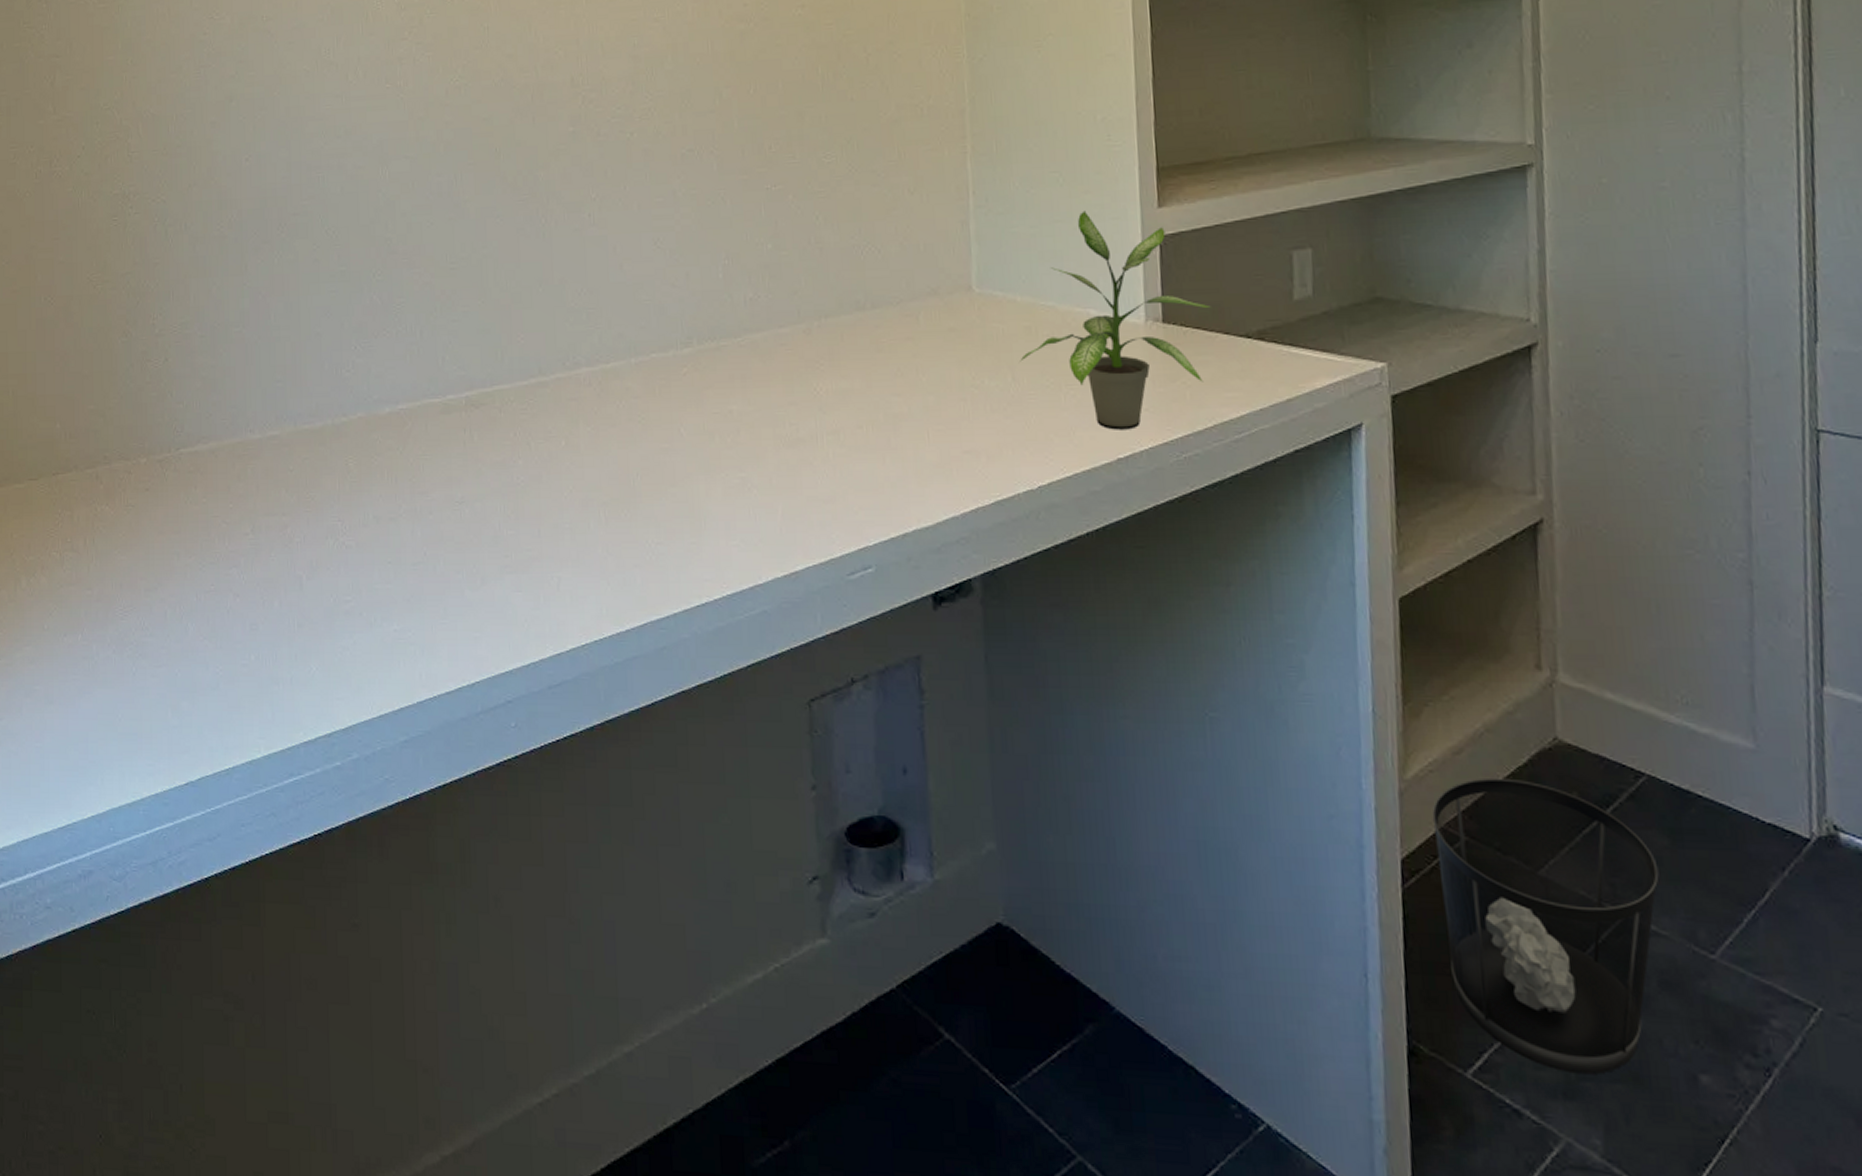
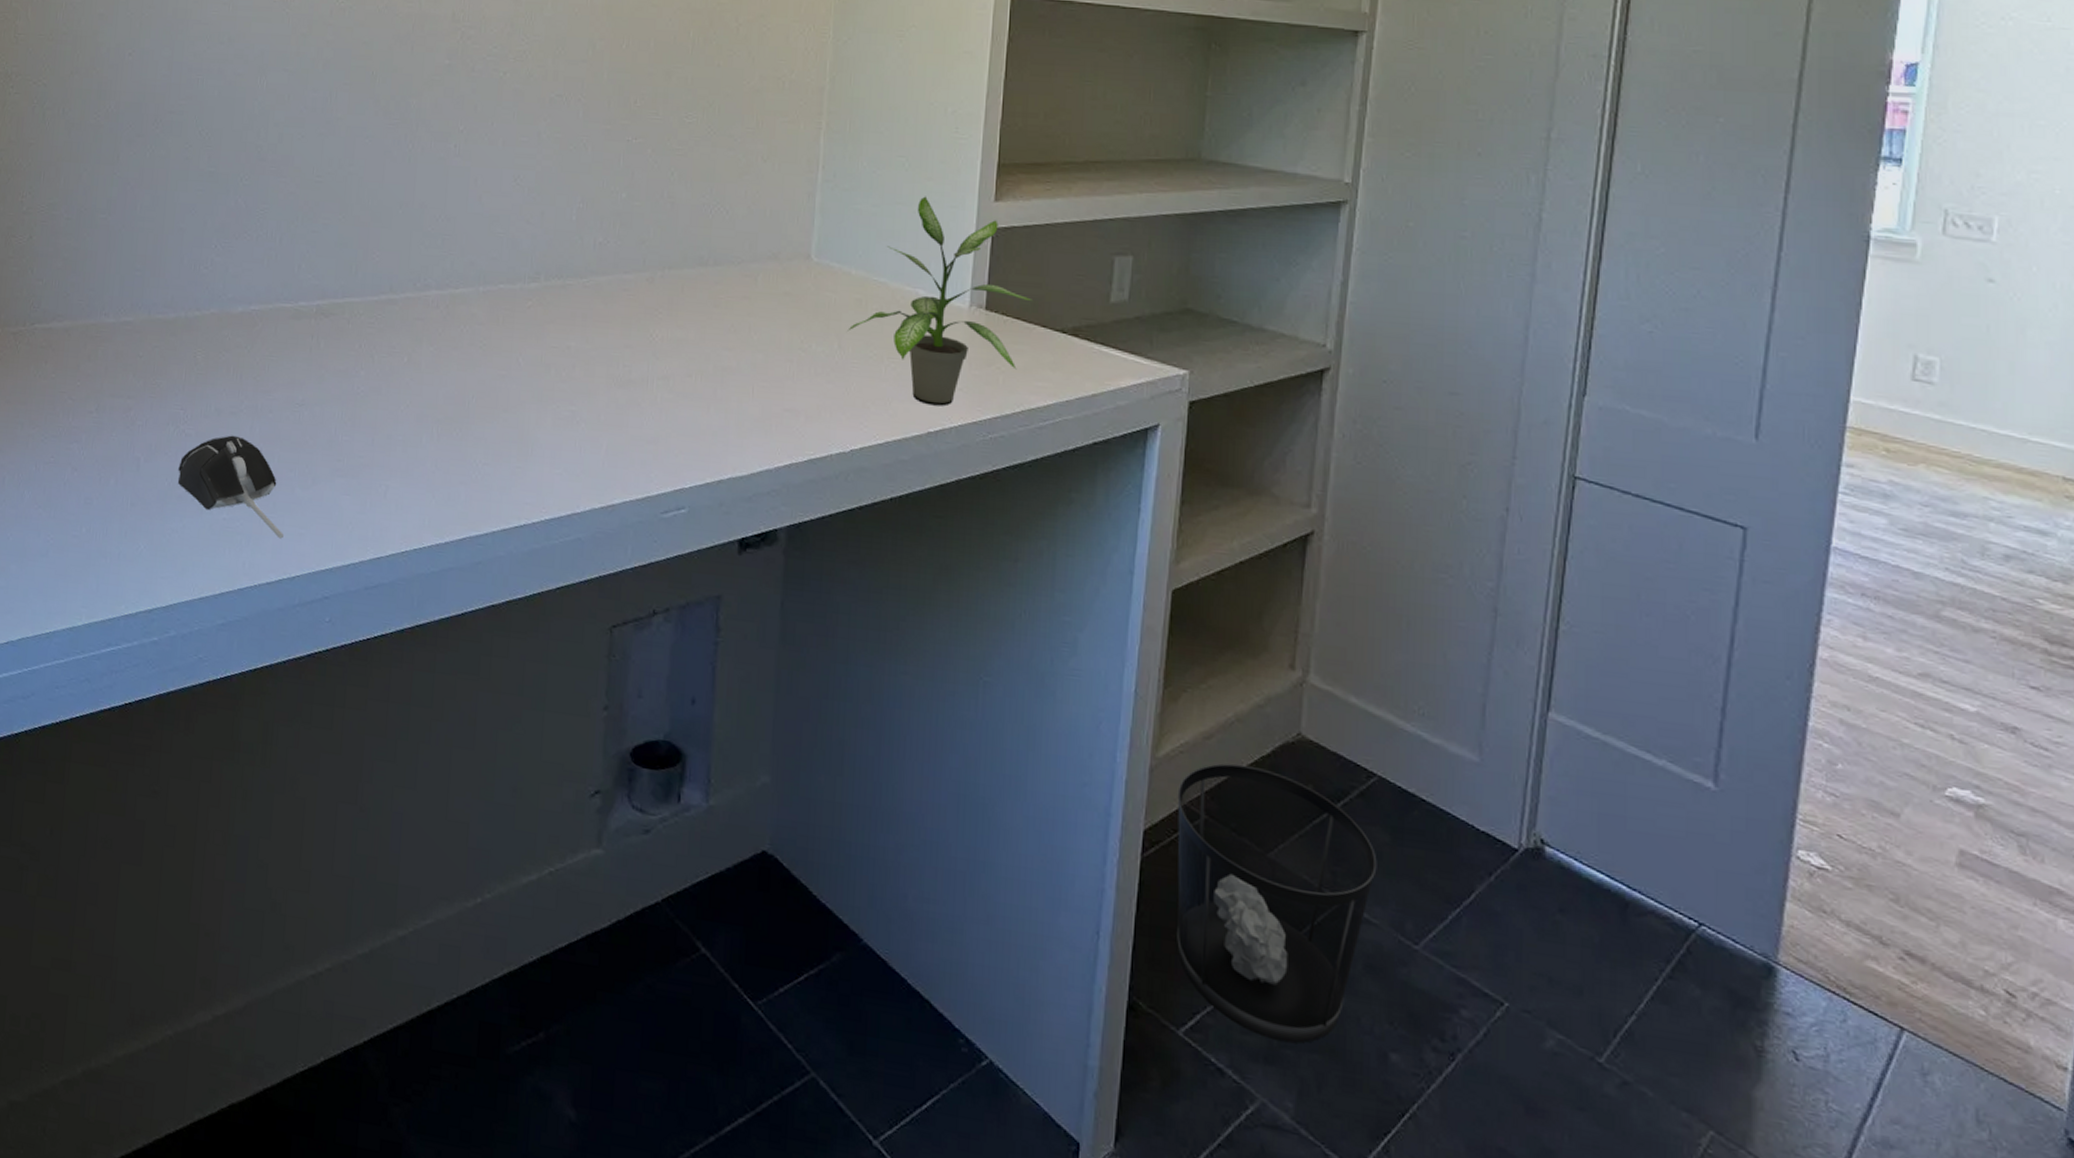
computer mouse: none [342,542,458,645] -> present [178,435,283,539]

